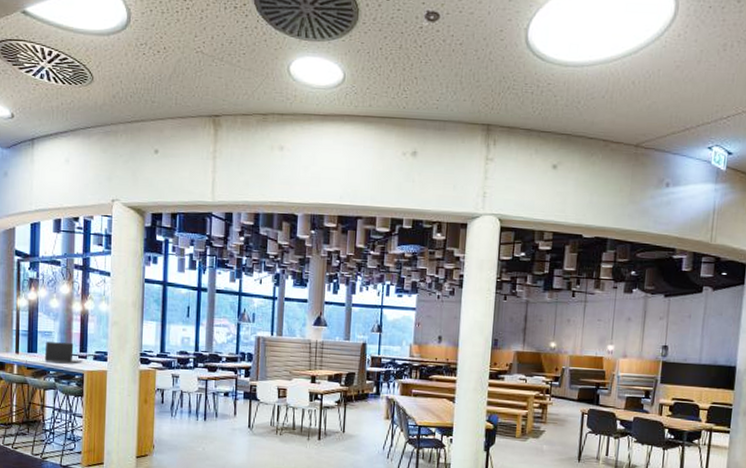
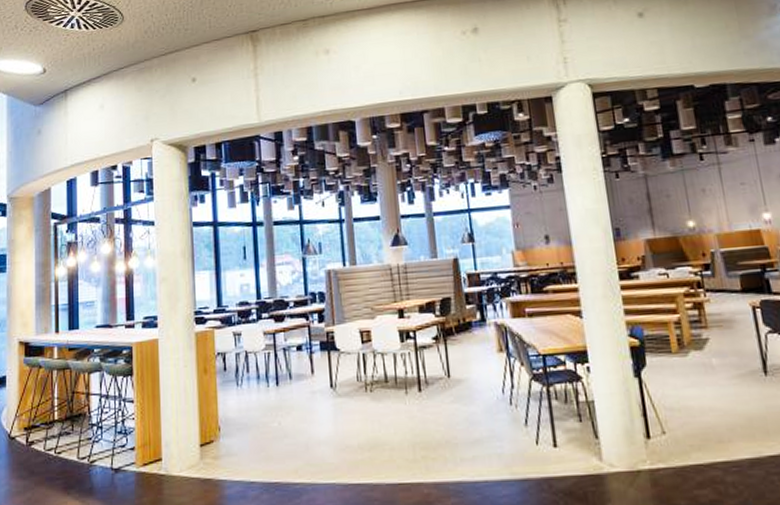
laptop computer: present [44,341,83,364] -> none [87,311,131,339]

